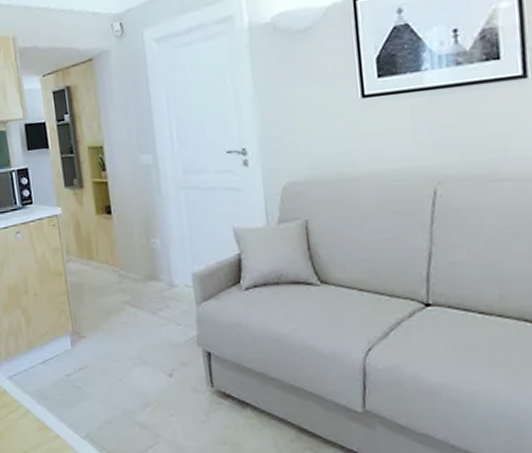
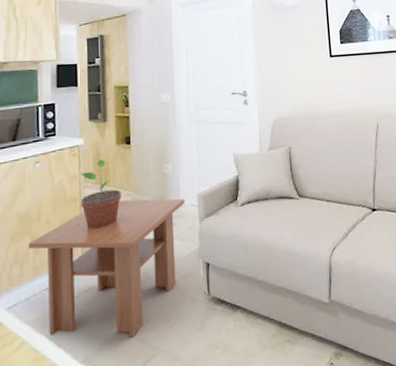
coffee table: none [19,276,179,421] -> present [28,198,185,338]
potted plant: none [63,230,107,306] -> present [81,159,121,229]

